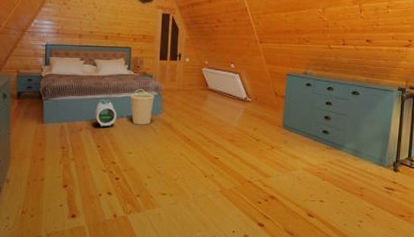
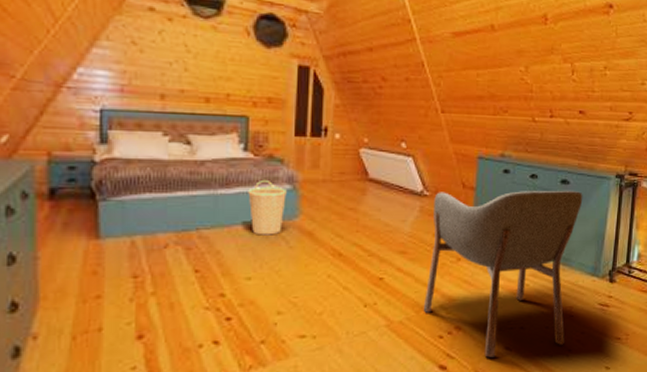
air purifier: present [94,100,117,127] -> none [189,198,226,241]
armchair: none [246,99,370,221] -> present [423,190,583,358]

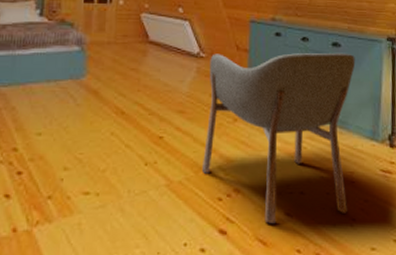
basket: present [248,181,287,236] -> none [41,43,76,93]

